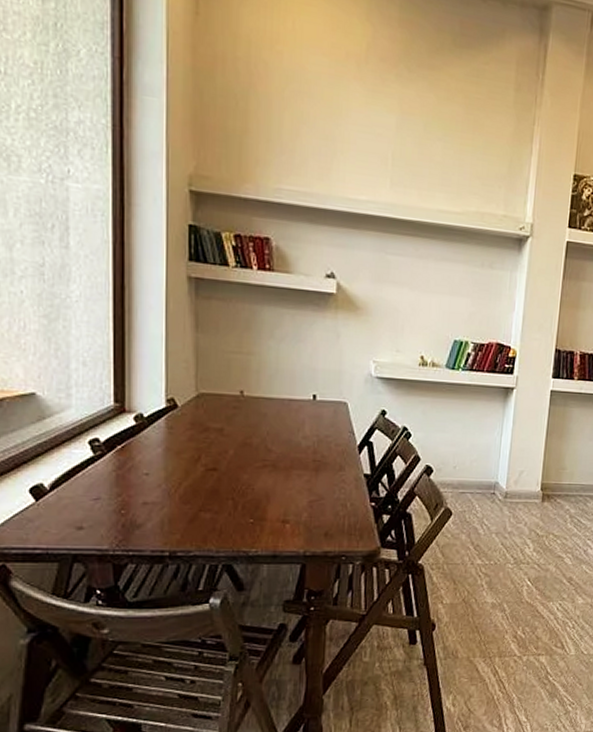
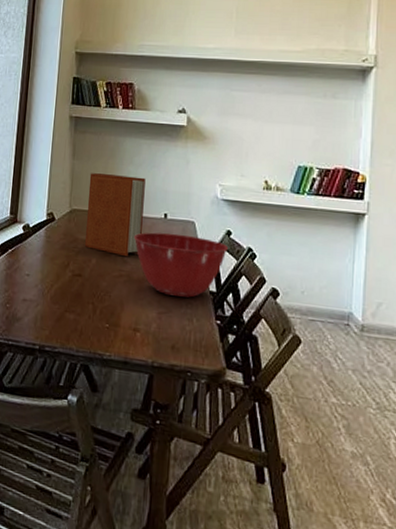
book: none [218,349,290,445] -> present [85,173,146,257]
mixing bowl: none [278,416,382,483] -> present [133,232,228,298]

